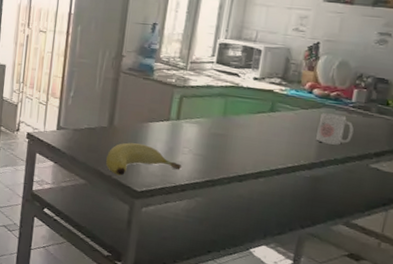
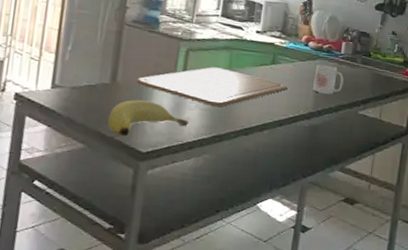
chopping board: none [132,113,287,153] -> present [137,67,288,107]

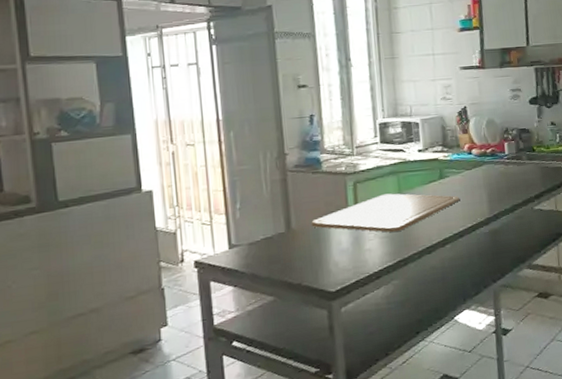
banana: present [108,100,189,137] -> none [291,240,372,281]
mug: present [313,64,344,94] -> none [484,168,514,198]

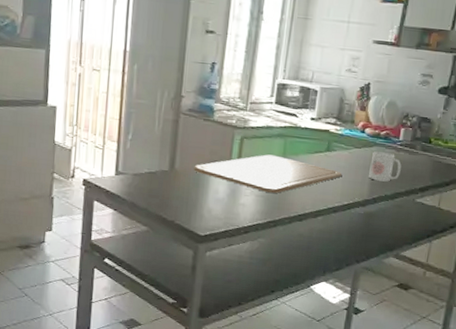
mug: none [484,168,514,198] -> present [369,151,402,182]

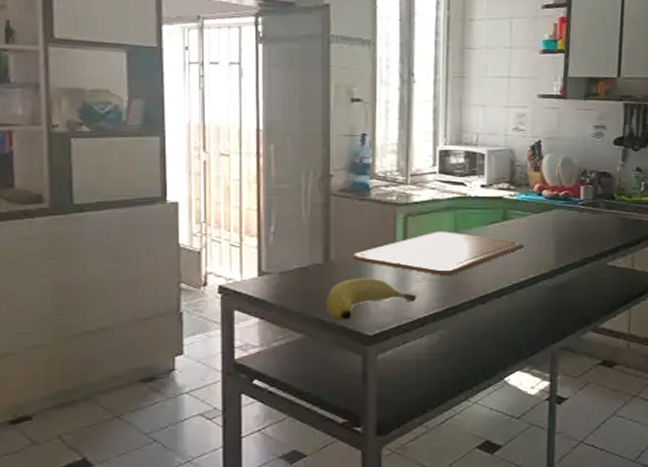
banana: none [168,186,245,221] -> present [327,278,418,321]
mug: present [369,151,402,182] -> none [552,215,587,247]

